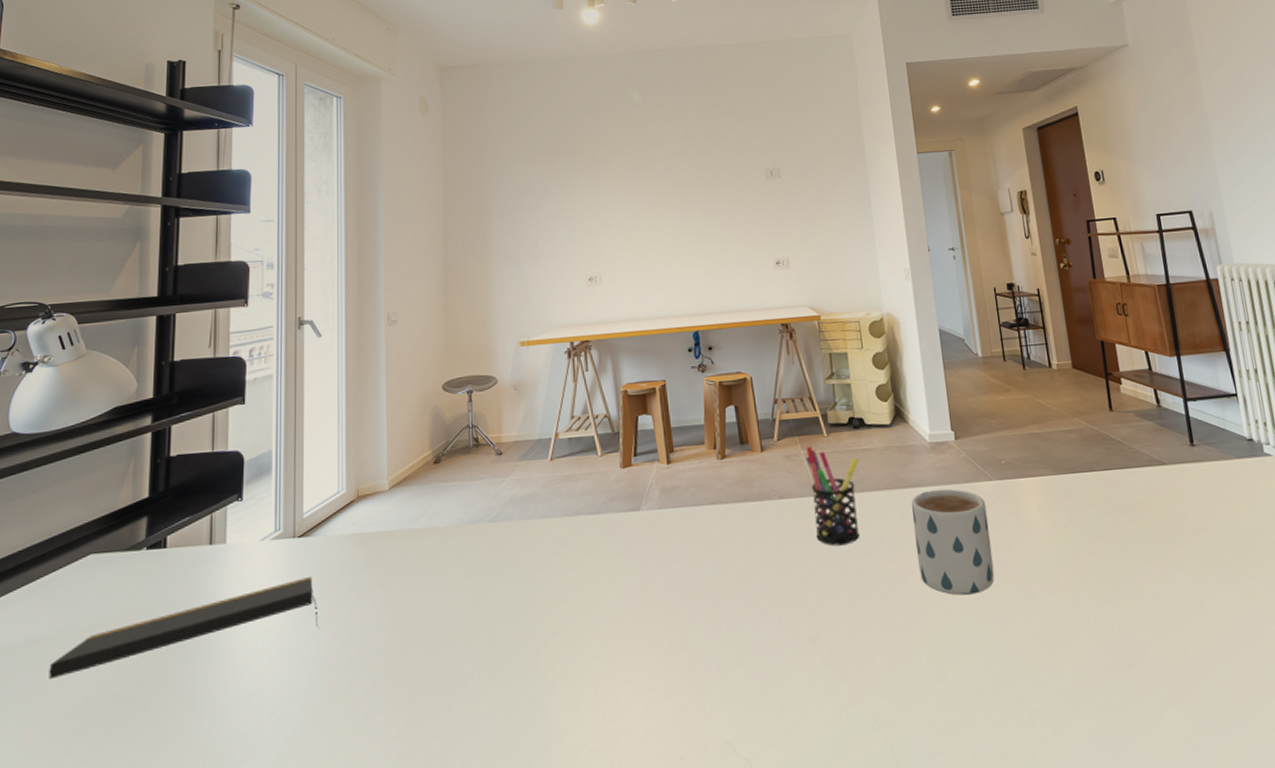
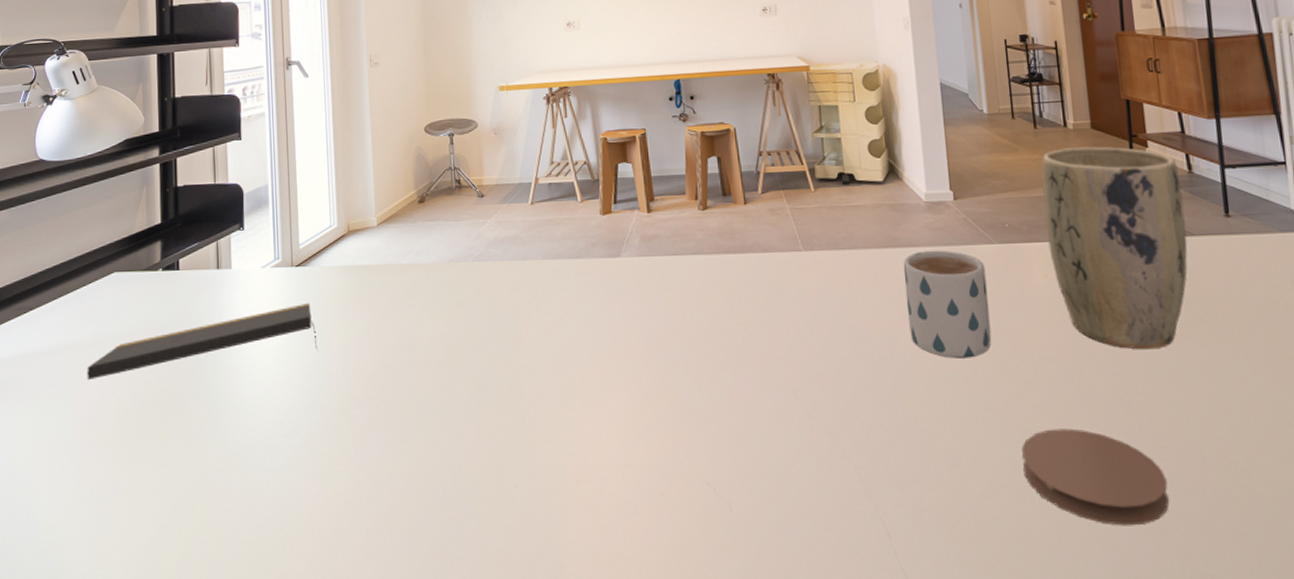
pen holder: present [806,446,859,546] -> none [791,201,848,302]
coaster: none [1026,657,1161,753] -> present [1022,428,1170,526]
plant pot: none [1031,384,1163,576] -> present [1041,146,1188,350]

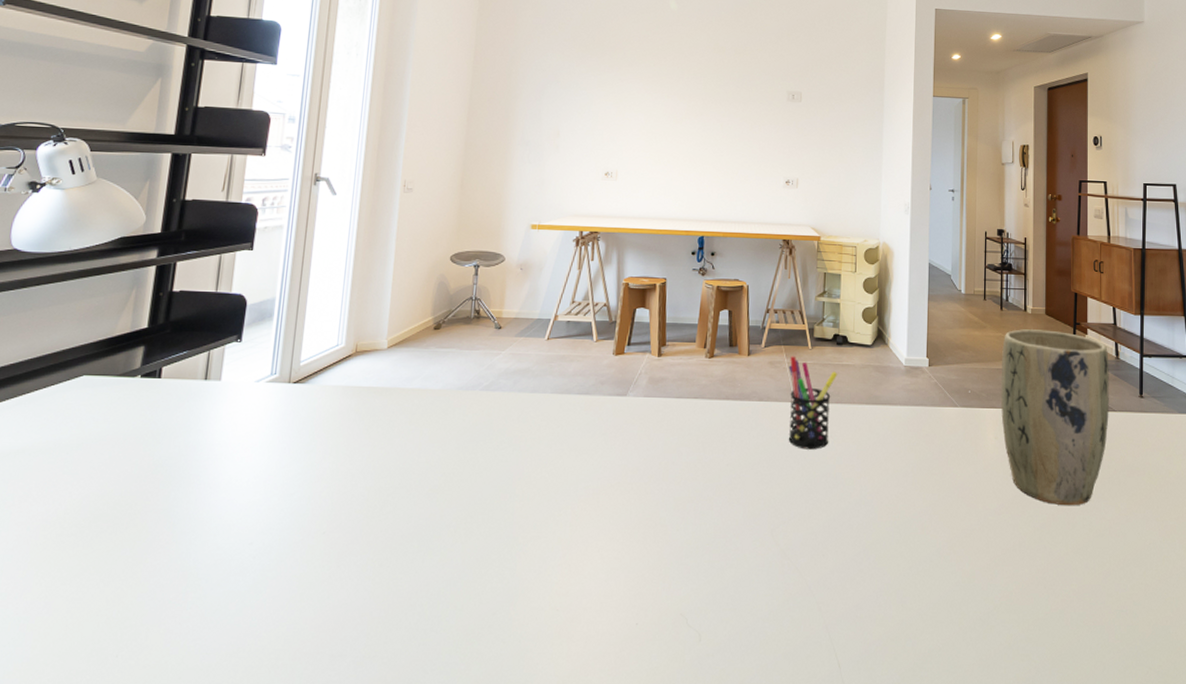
notepad: present [87,302,318,381] -> none [31,420,305,490]
pen holder: none [791,201,848,302] -> present [788,356,838,450]
mug: present [903,250,992,359] -> none [878,409,948,507]
coaster: present [1022,428,1170,526] -> none [960,572,1074,659]

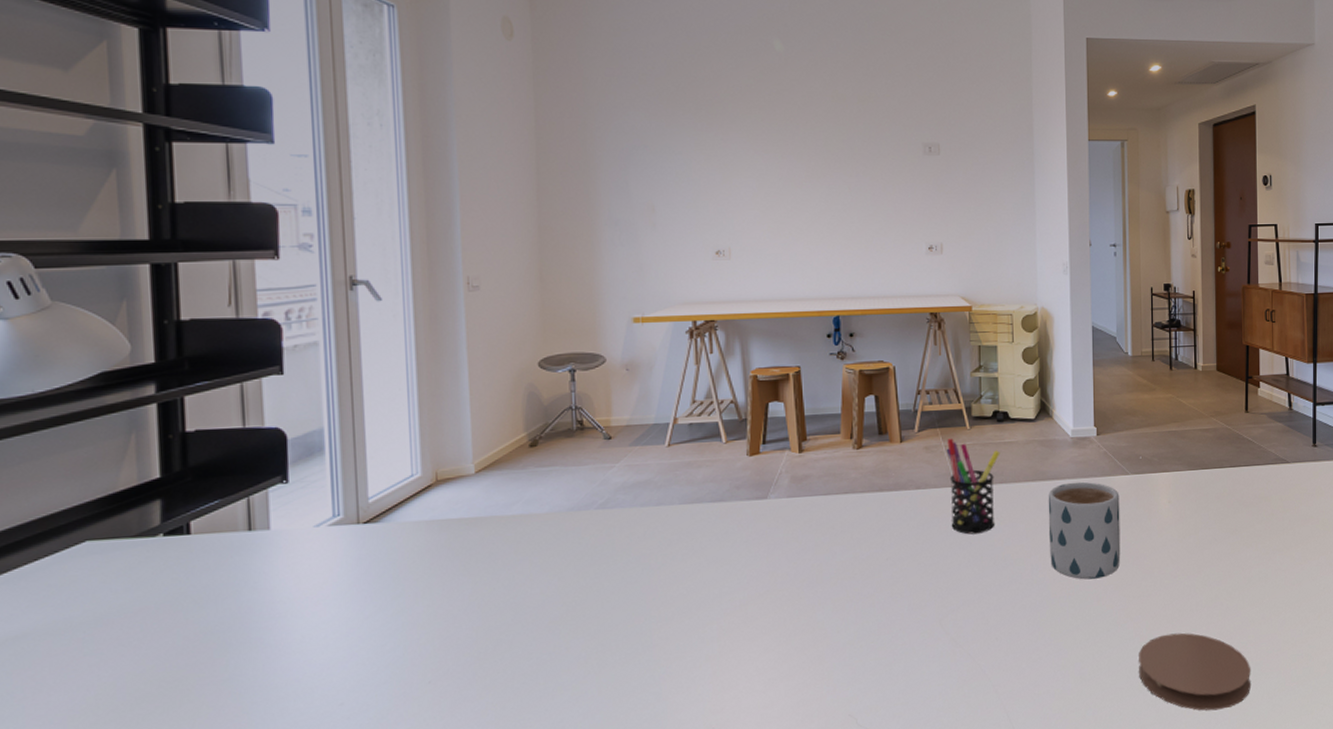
mug: none [878,409,948,507] -> present [1048,481,1121,580]
coaster: none [960,572,1074,659] -> present [1139,633,1252,711]
plant pot: present [1000,329,1109,506] -> none [1172,386,1283,562]

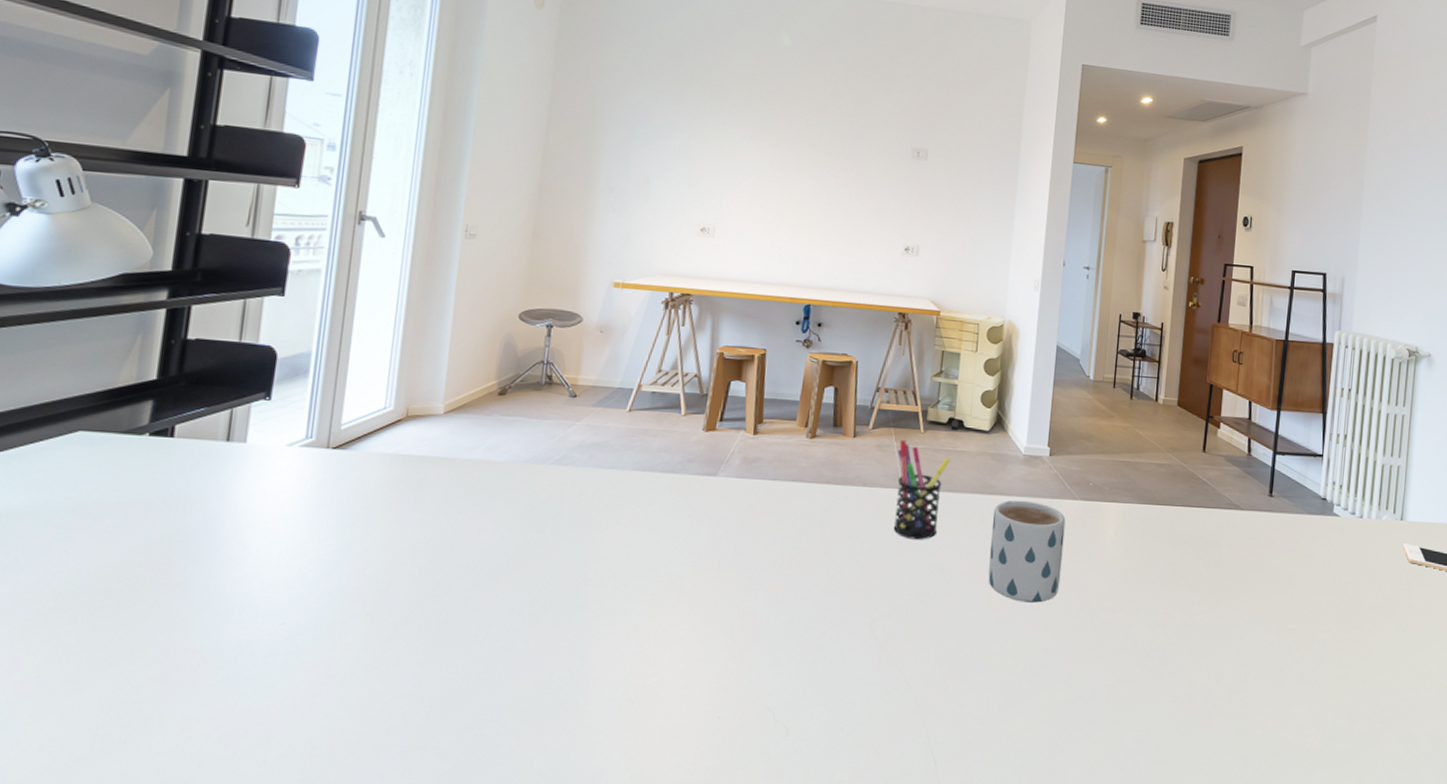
coaster: present [1139,633,1252,711] -> none [1065,671,1183,760]

